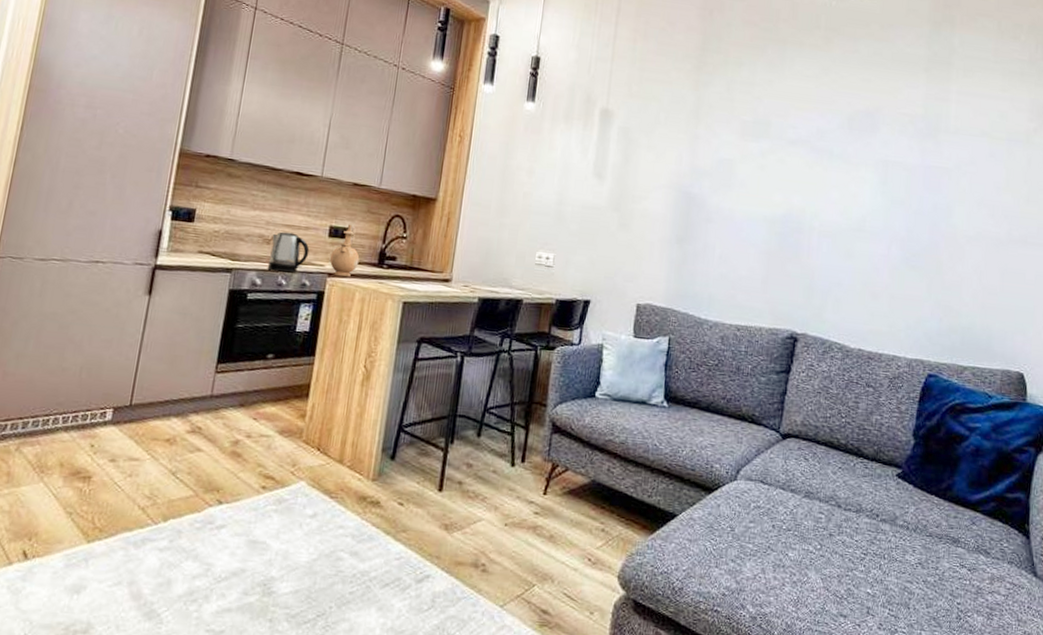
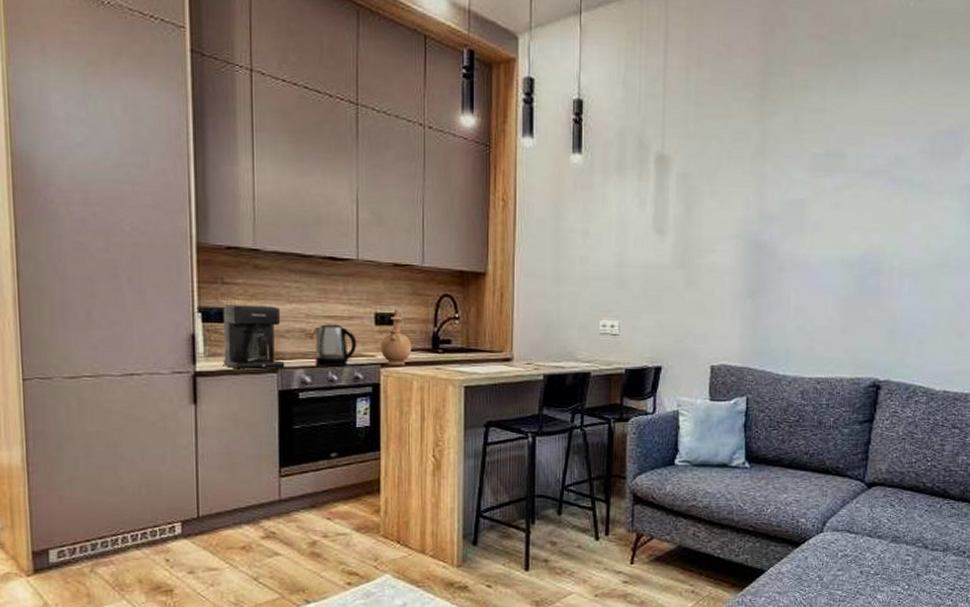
coffee maker: none [182,206,245,269] -> present [223,305,285,371]

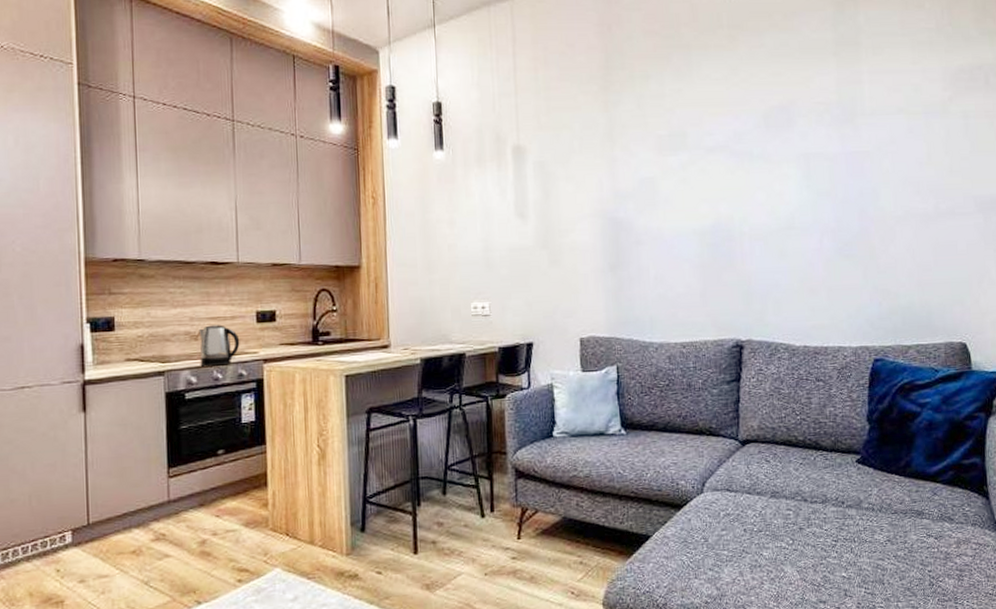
coffee maker: present [223,305,285,371] -> none [110,312,171,376]
vase: present [381,309,412,367] -> none [263,306,293,361]

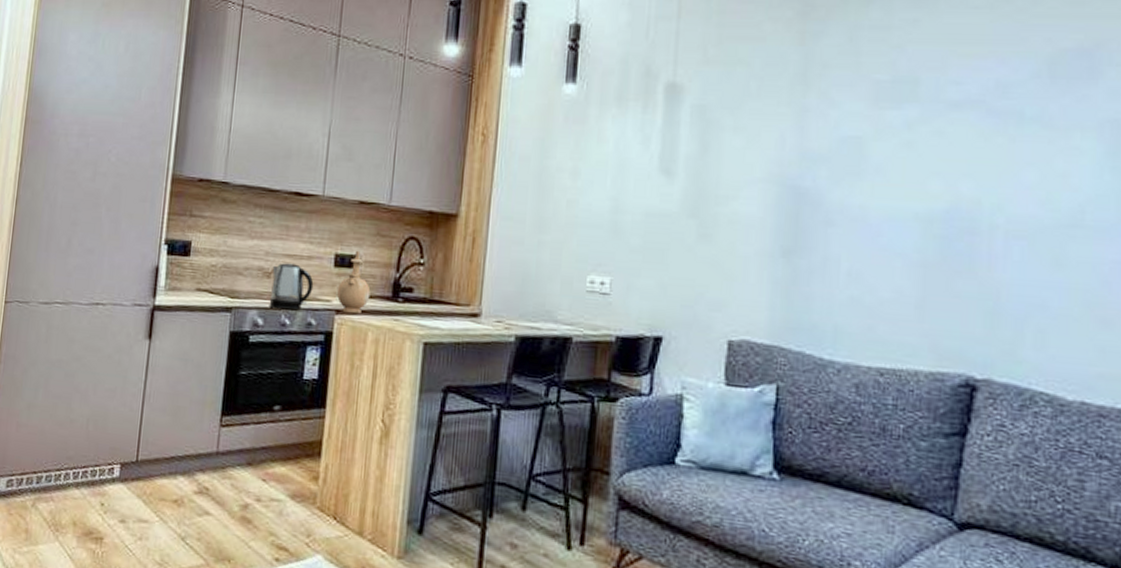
vase: none [263,306,293,361] -> present [337,250,371,315]

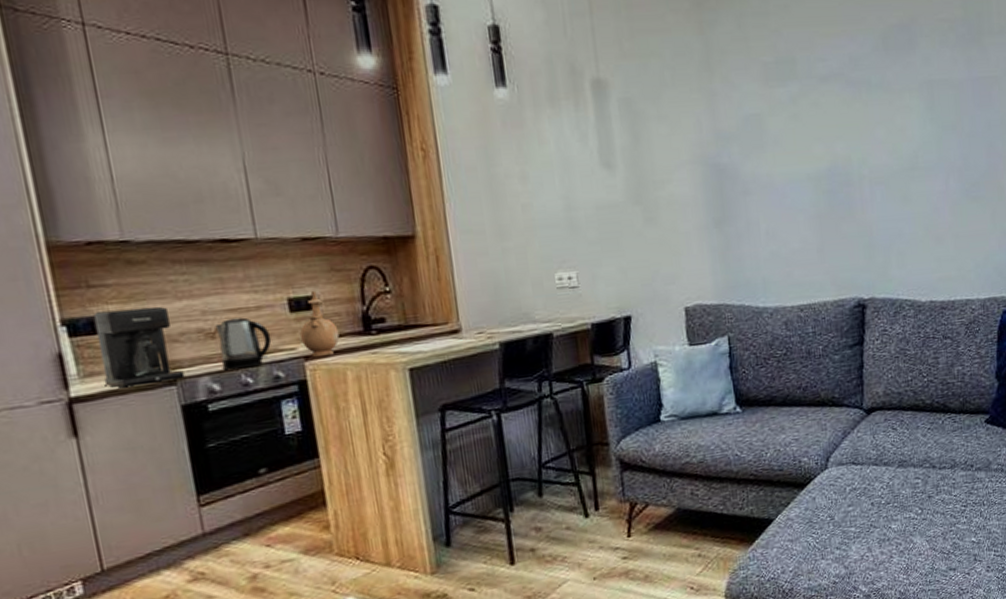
coffee maker: none [180,238,242,308] -> present [93,306,185,389]

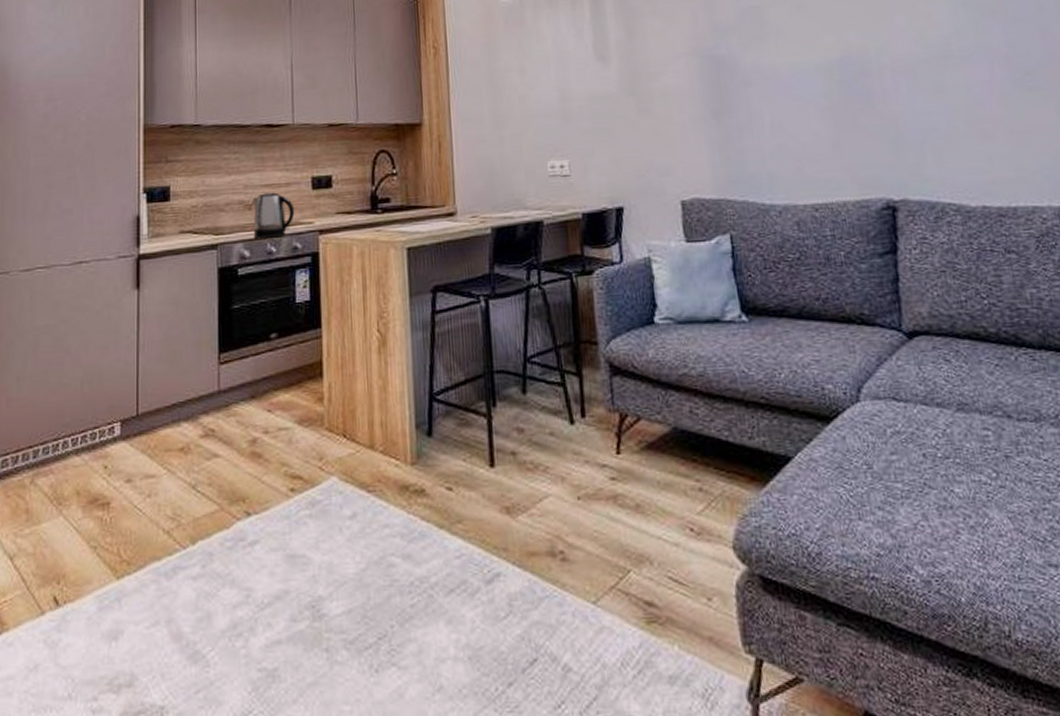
coffee maker: present [93,306,185,389] -> none [165,179,224,250]
vase: present [300,290,340,358] -> none [319,170,350,232]

